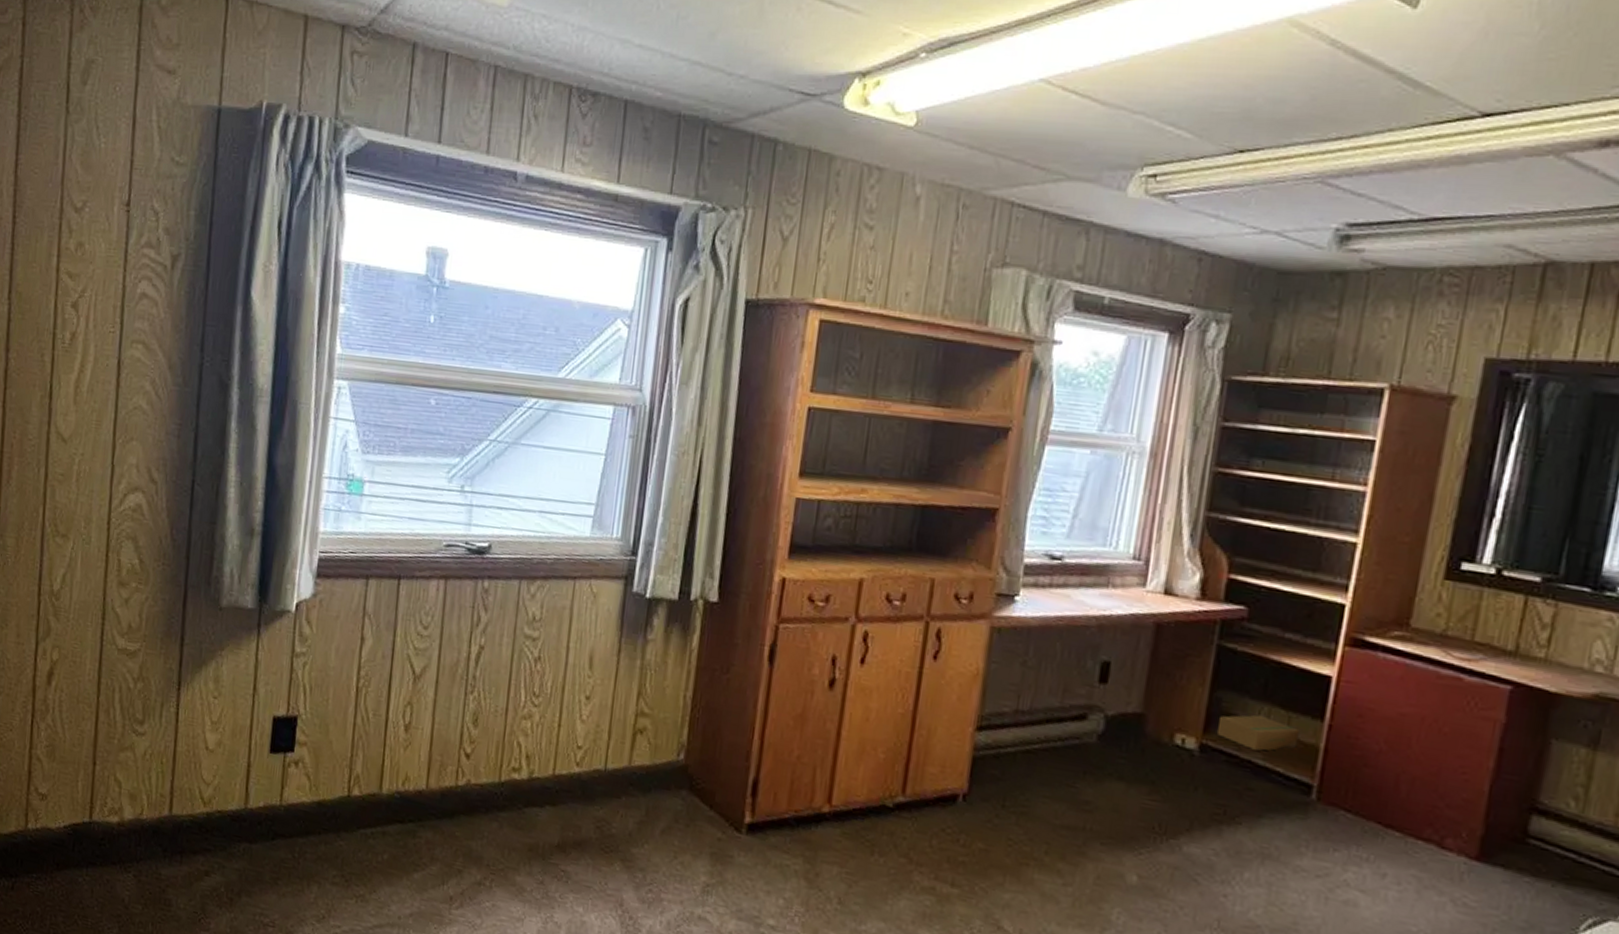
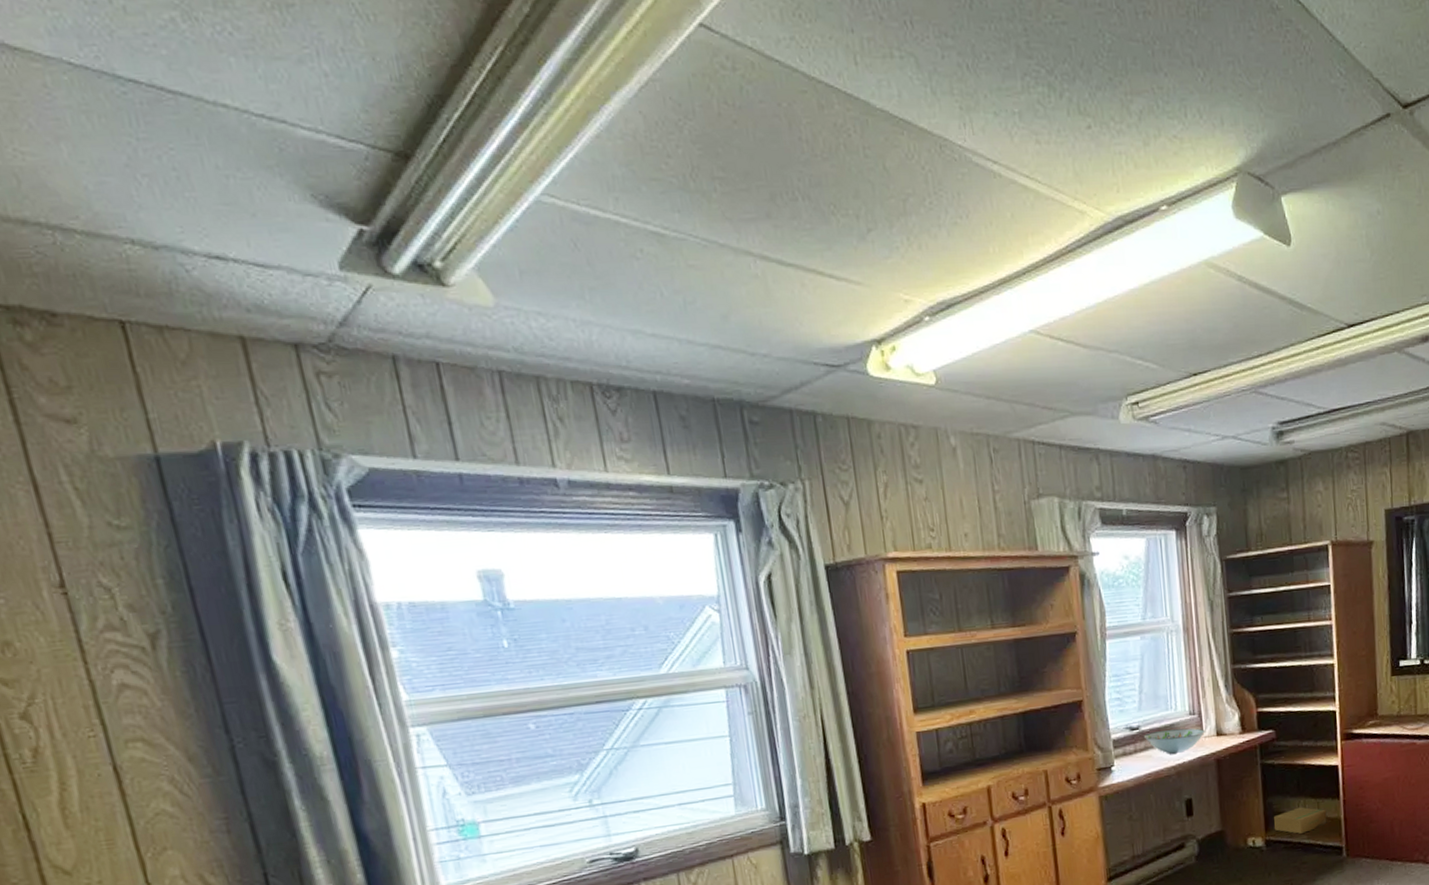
decorative bowl: none [1065,567,1149,604] -> present [1143,728,1205,755]

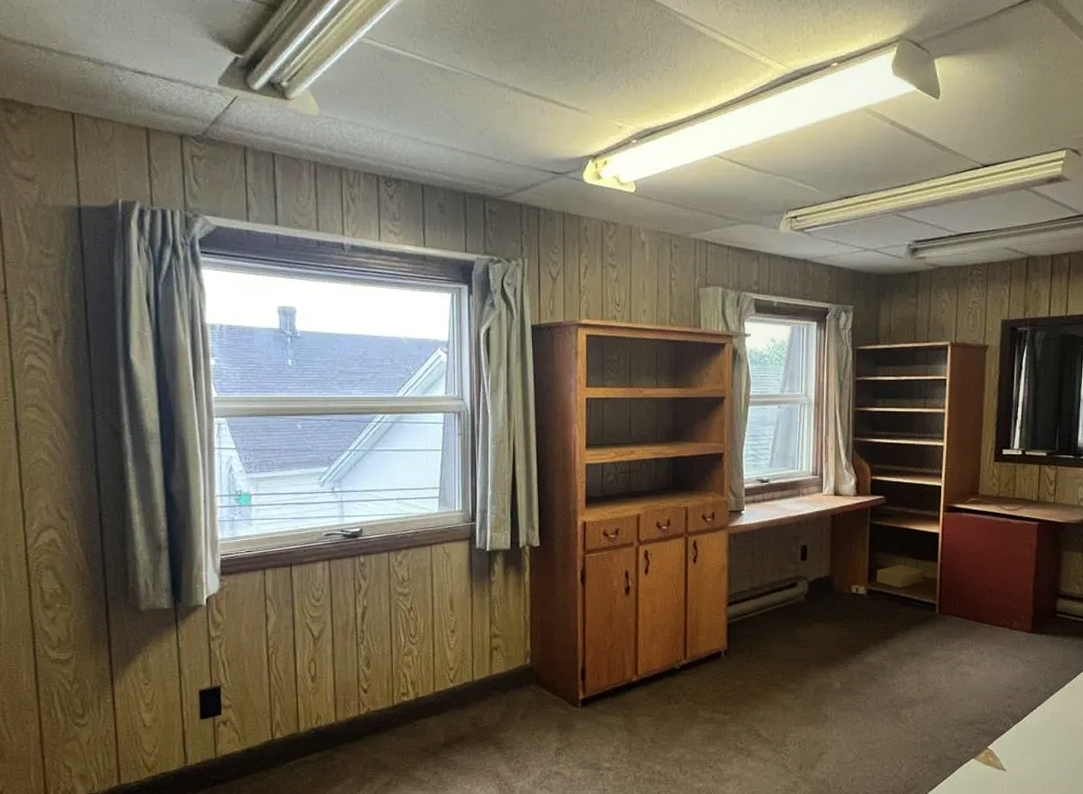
decorative bowl: present [1143,728,1205,755] -> none [771,486,824,507]

